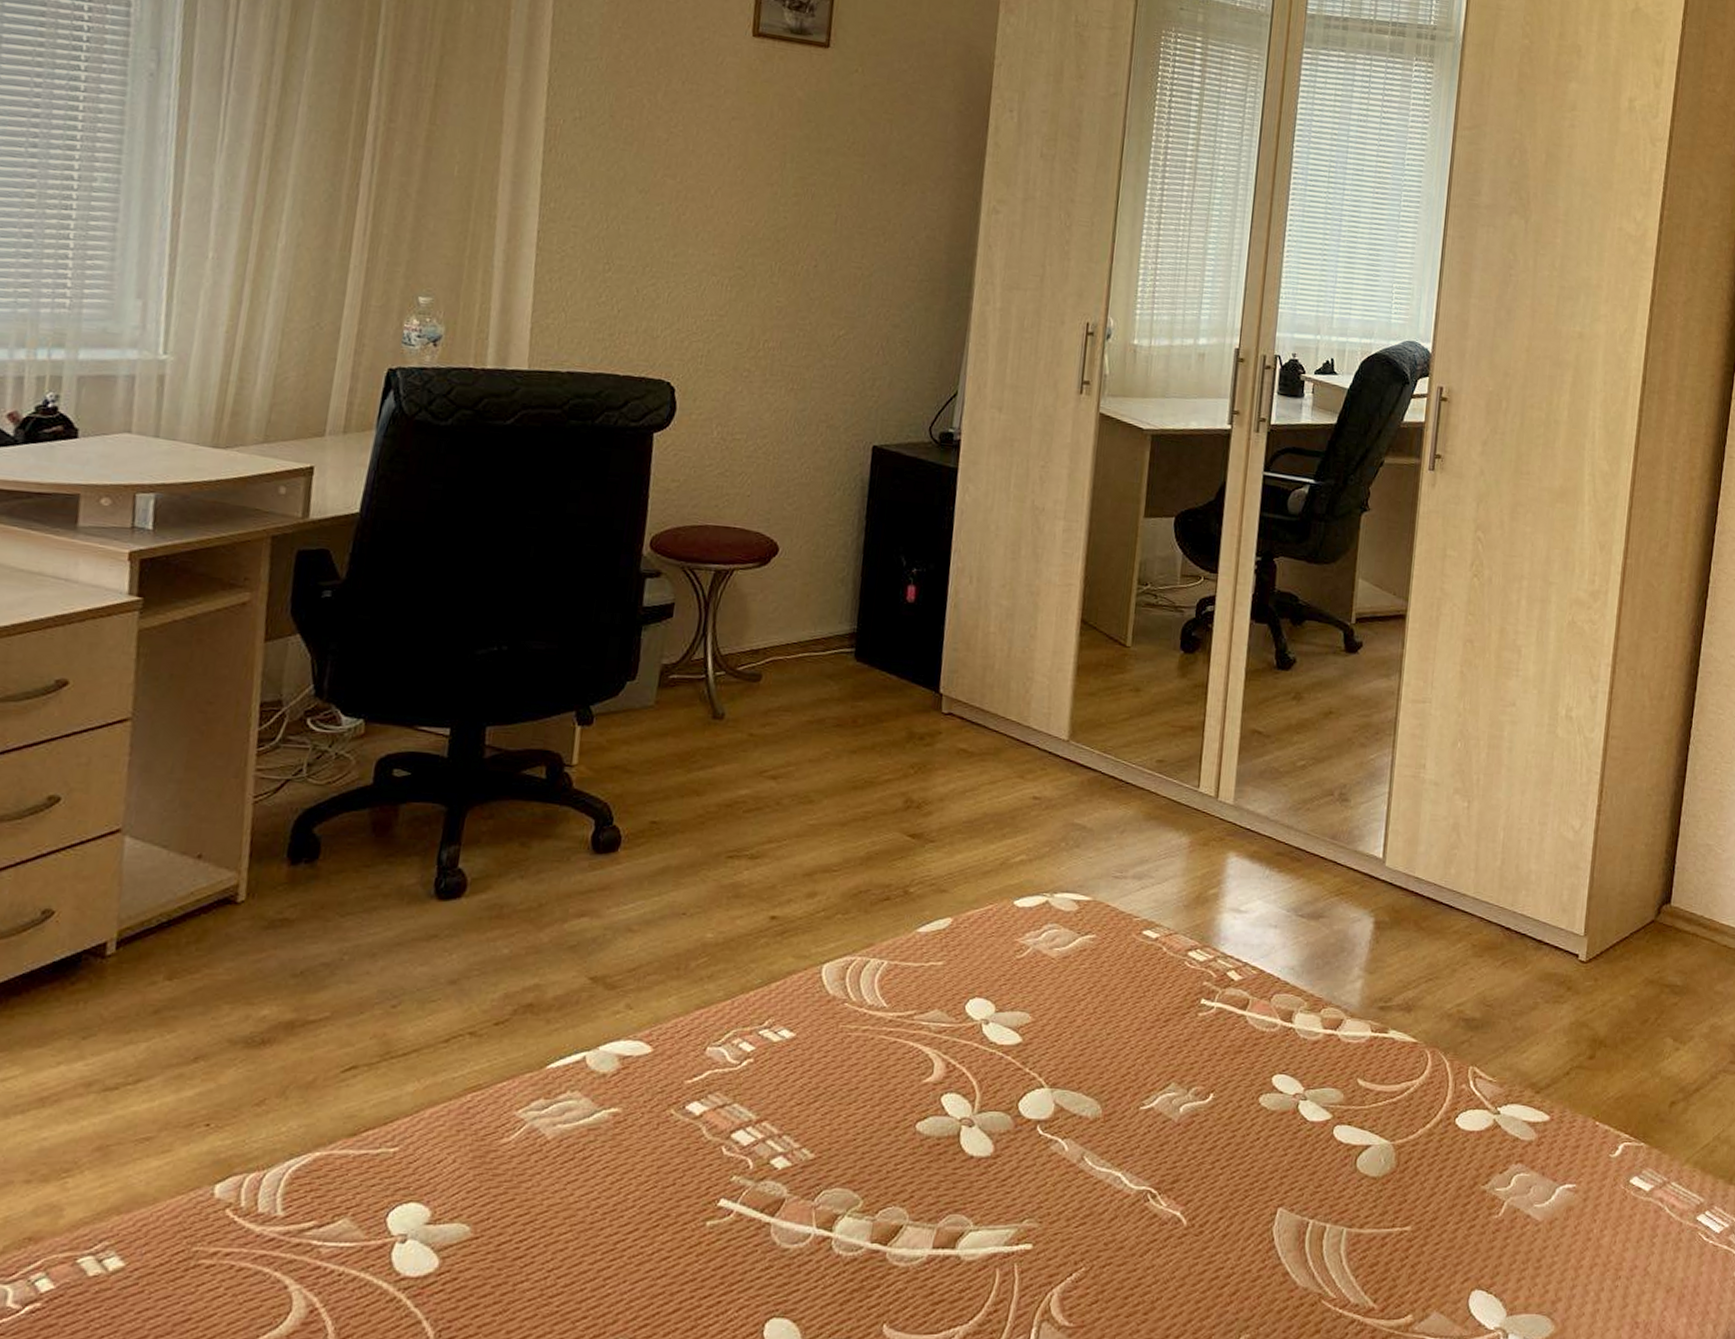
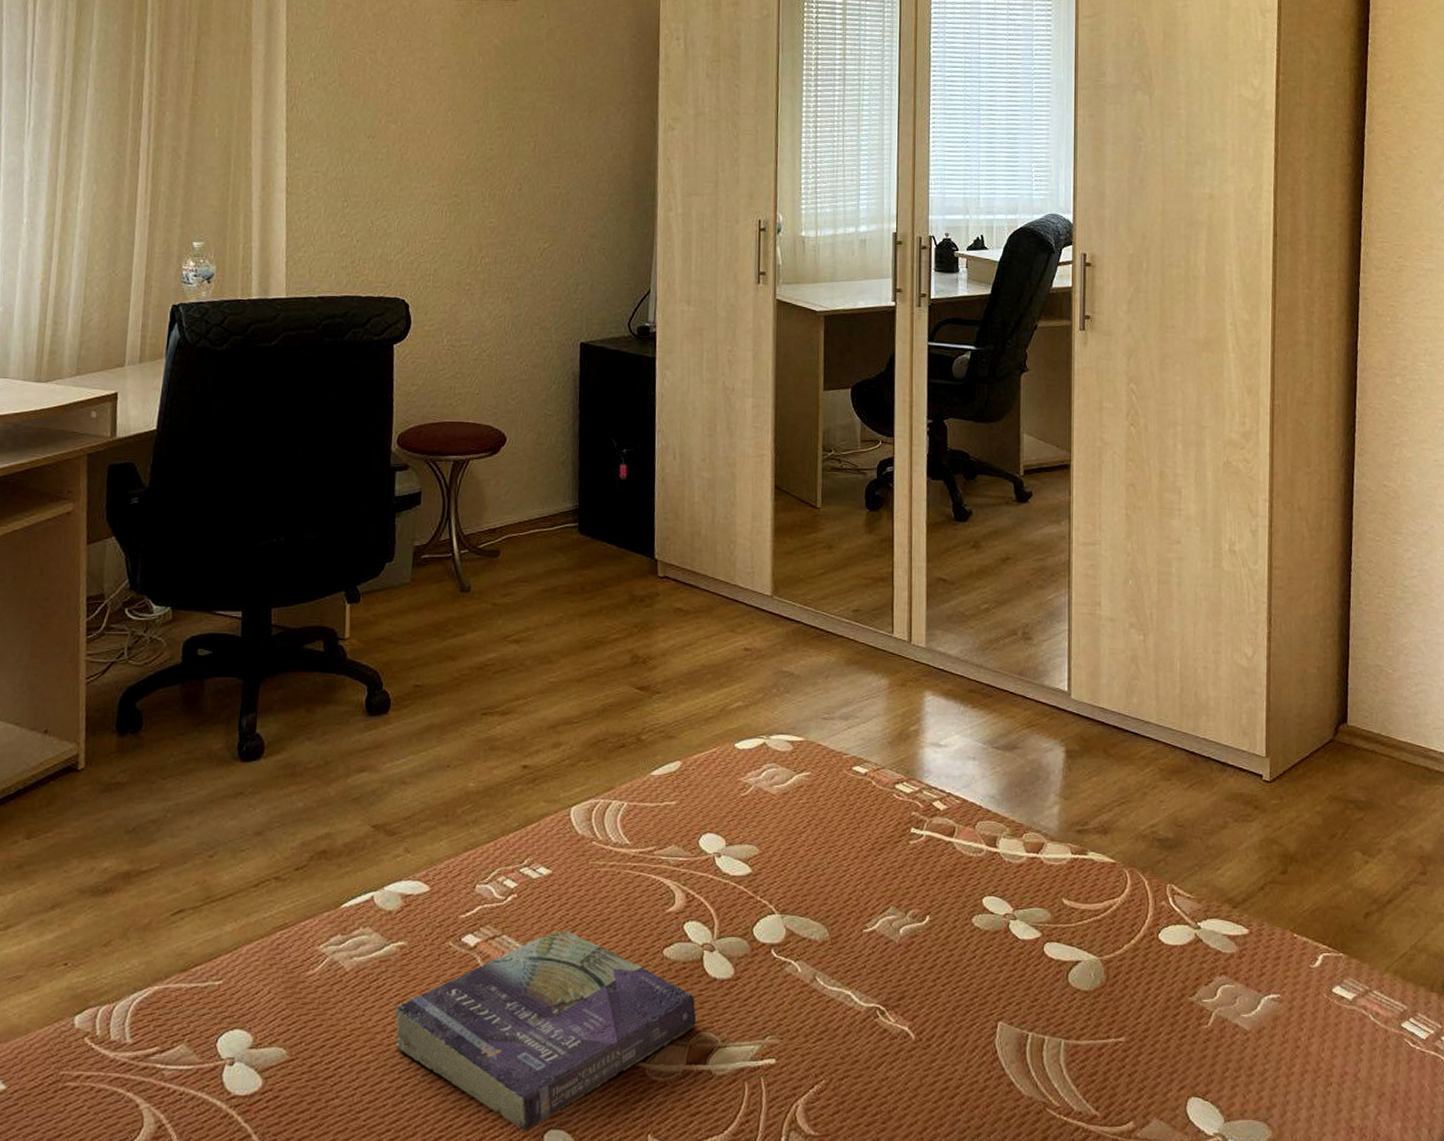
book: none [599,1099,948,1318] -> present [395,929,697,1130]

